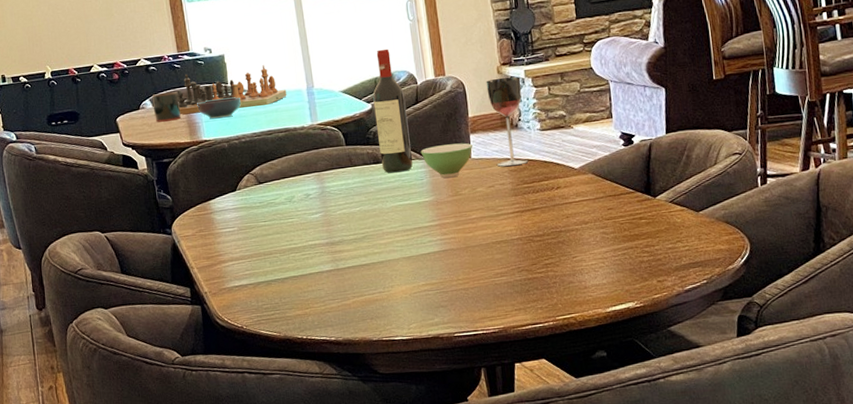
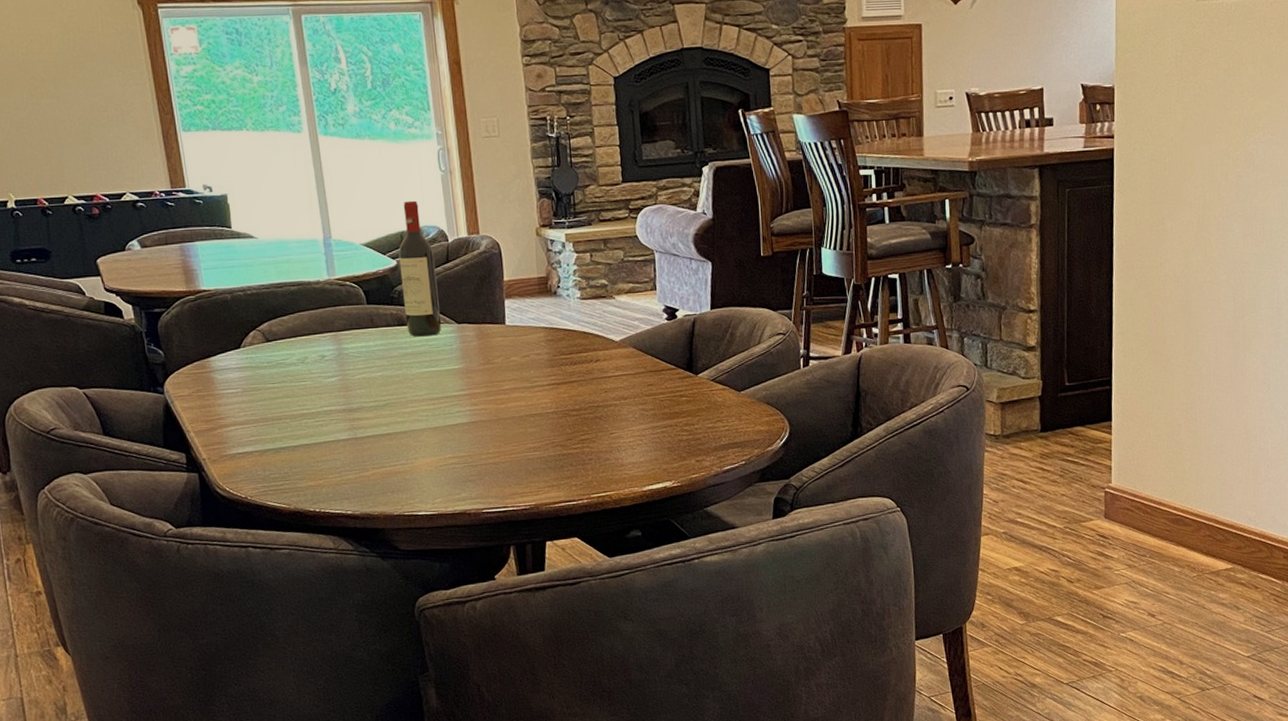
mug: present [152,92,181,122] -> none [140,233,175,267]
chess set: present [177,65,287,115] -> none [170,209,301,260]
bowl: present [197,96,241,119] -> none [194,243,247,267]
bowl: present [420,143,473,178] -> none [450,308,508,345]
wineglass: present [486,76,529,167] -> none [523,240,567,335]

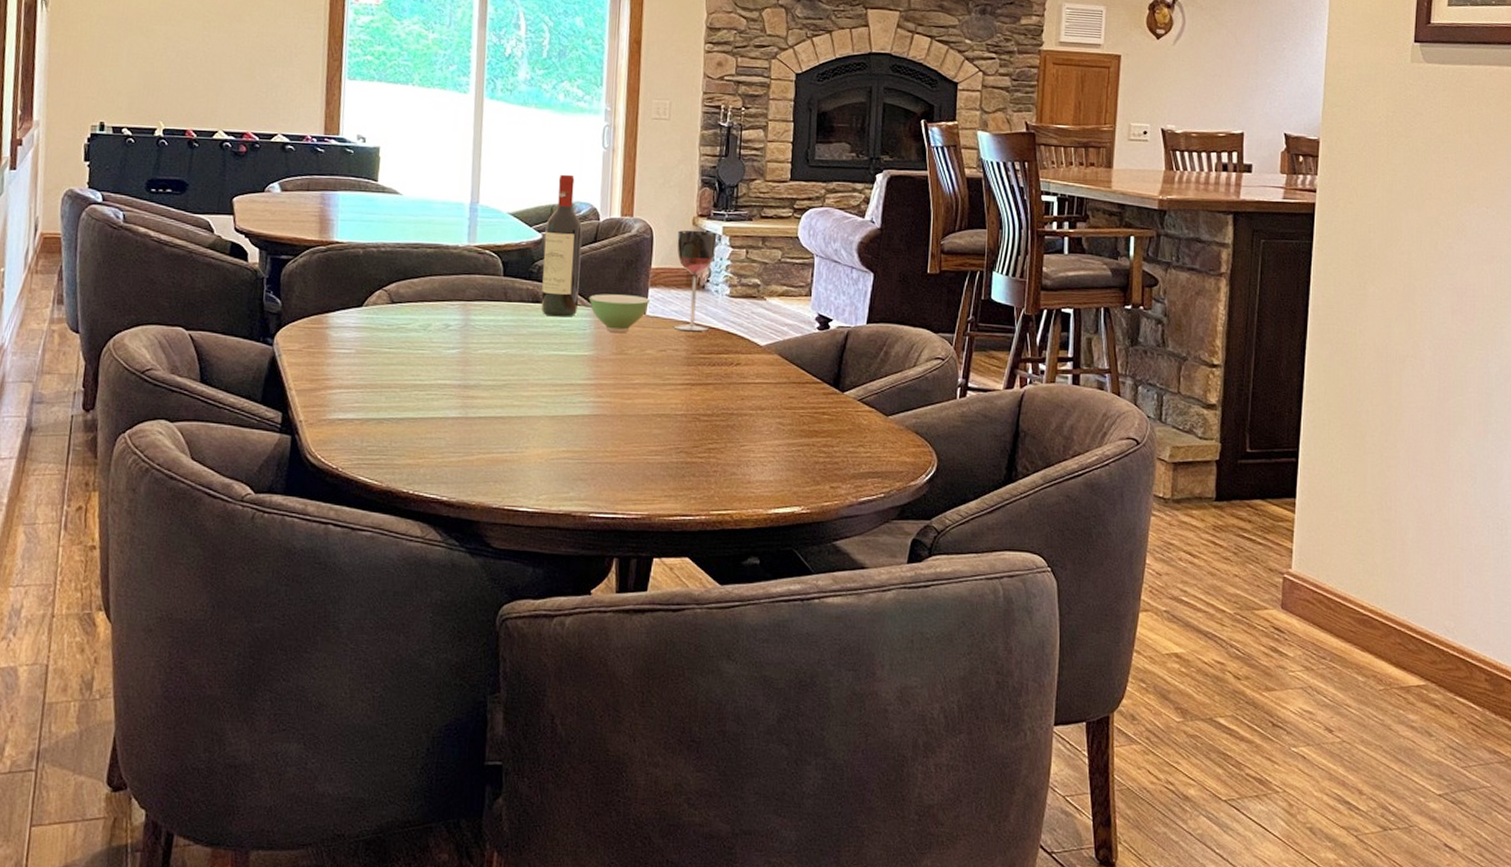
bowl: none [450,308,508,345] -> present [588,294,650,333]
wineglass: none [523,240,567,335] -> present [673,230,717,331]

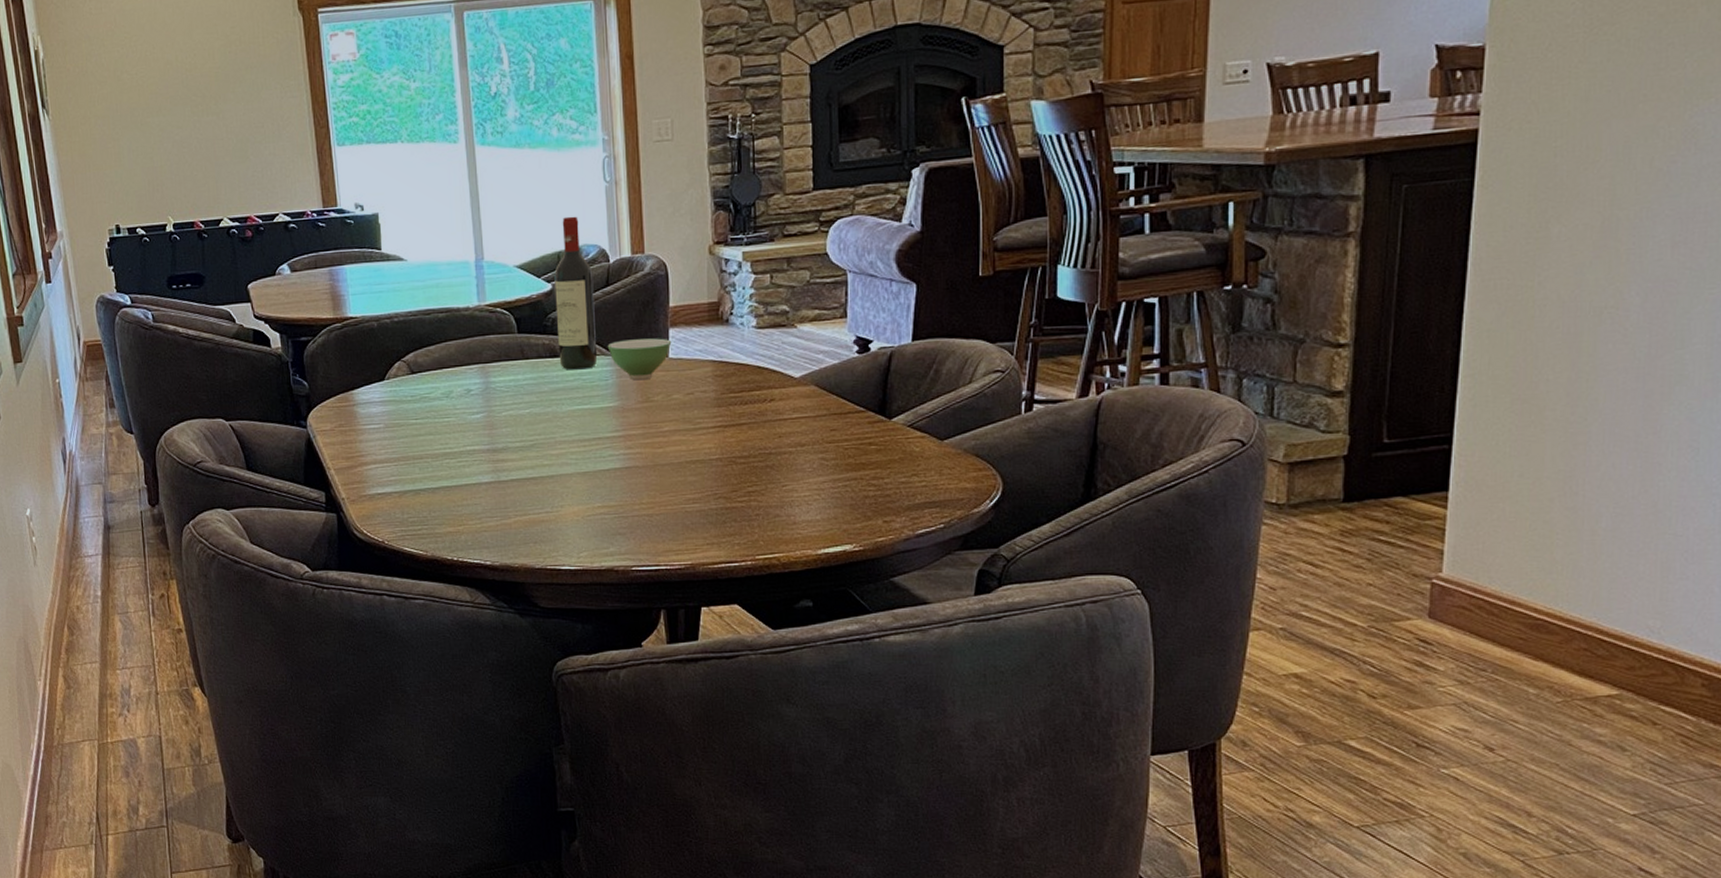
wineglass: present [673,230,717,331] -> none [694,259,738,370]

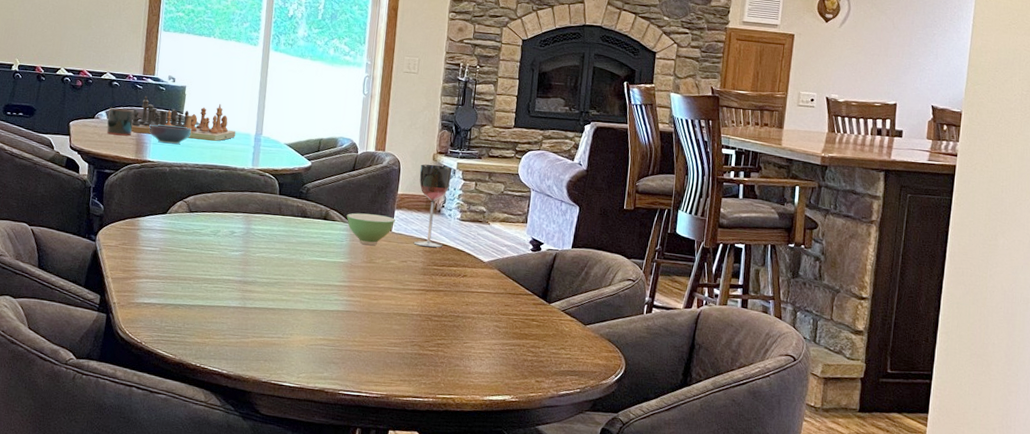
mug: none [290,256,324,292] -> present [106,108,134,136]
chess set: none [320,229,451,285] -> present [130,96,236,142]
bowl: none [343,266,396,292] -> present [149,124,192,144]
wine bottle: present [554,216,598,370] -> none [307,114,344,230]
wineglass: none [694,259,738,370] -> present [413,164,453,247]

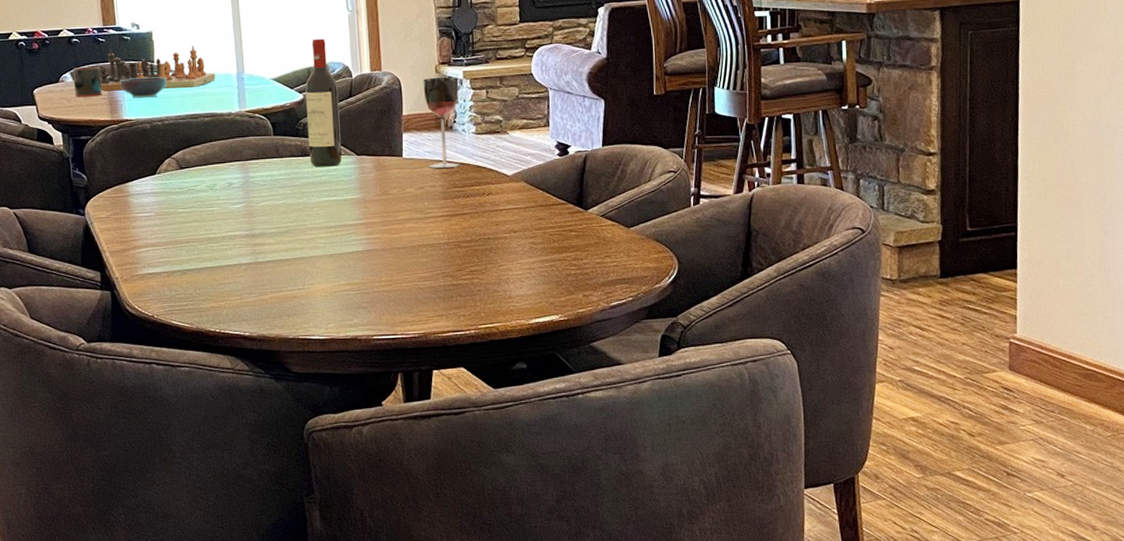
wine bottle: none [307,114,344,230] -> present [305,38,342,167]
bowl: present [346,213,396,246] -> none [350,141,405,177]

